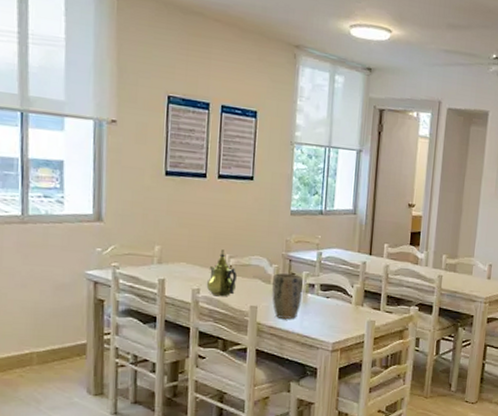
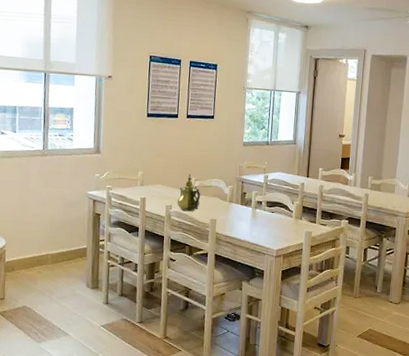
plant pot: present [272,273,303,319] -> none [228,192,253,230]

